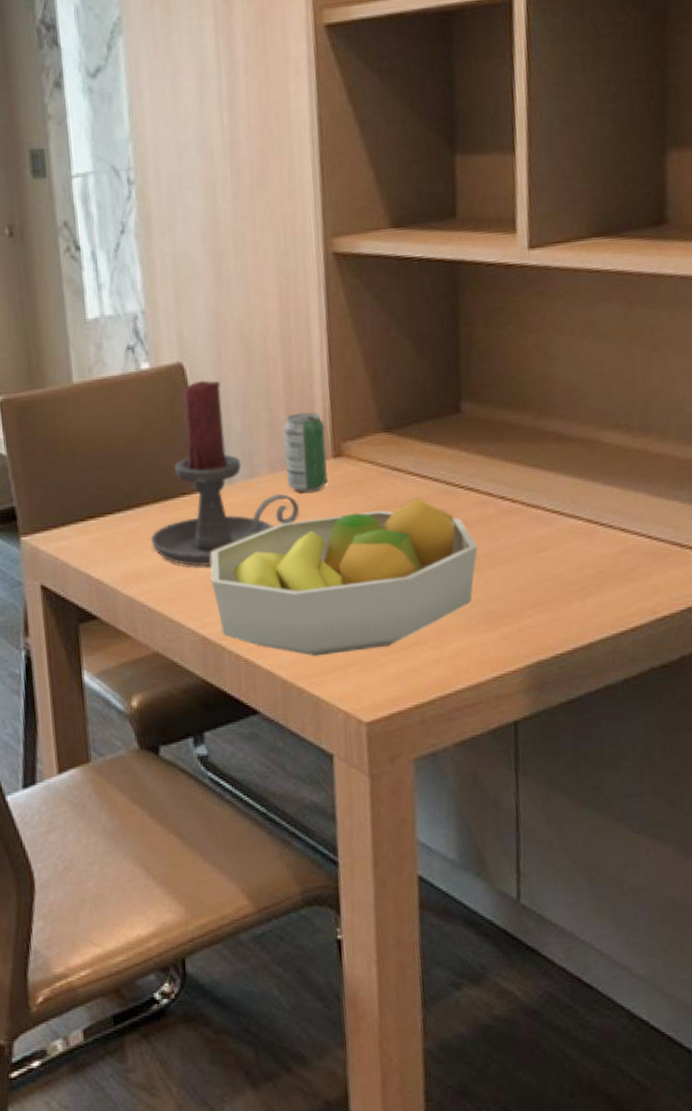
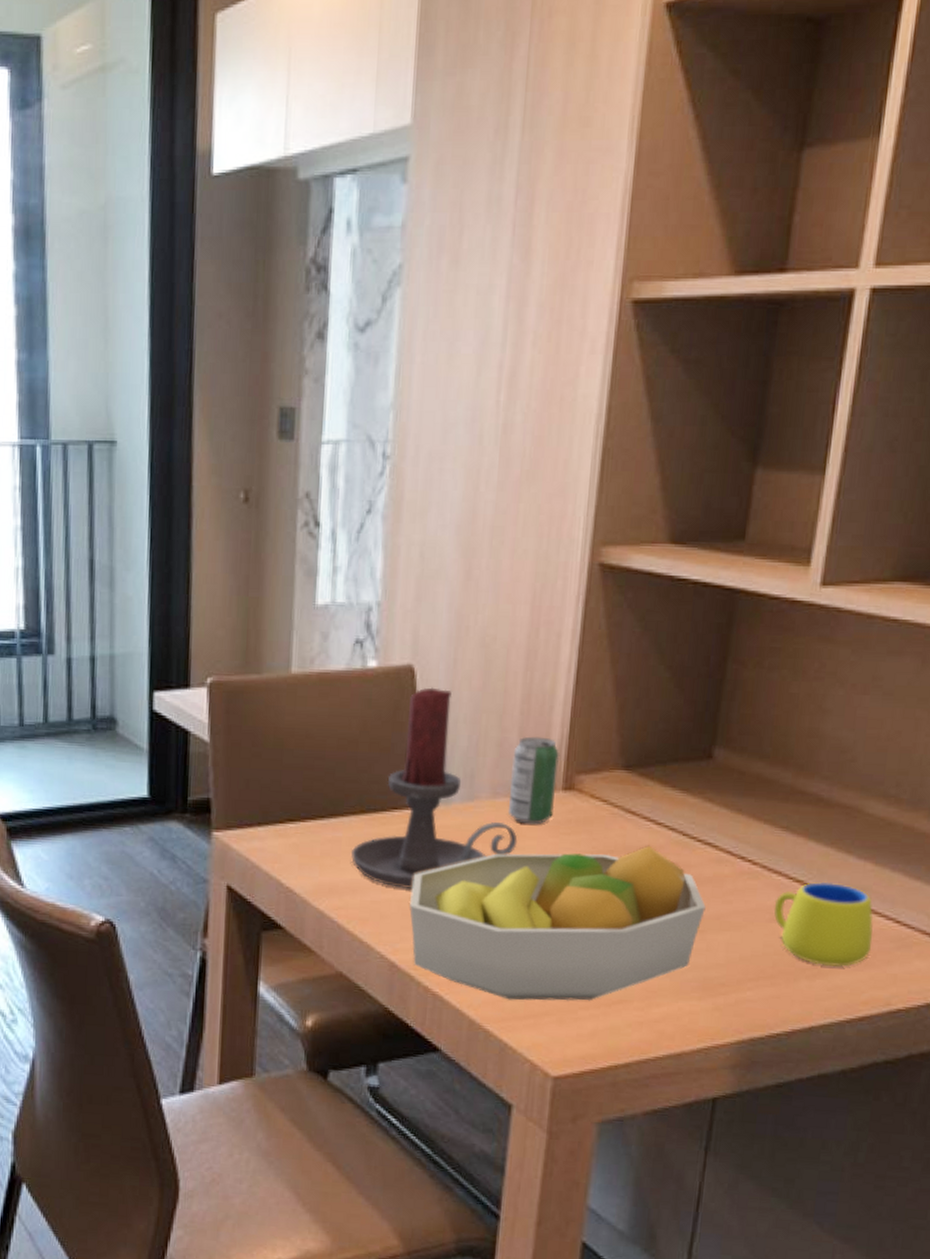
mug: none [537,509,631,586] -> present [774,881,873,967]

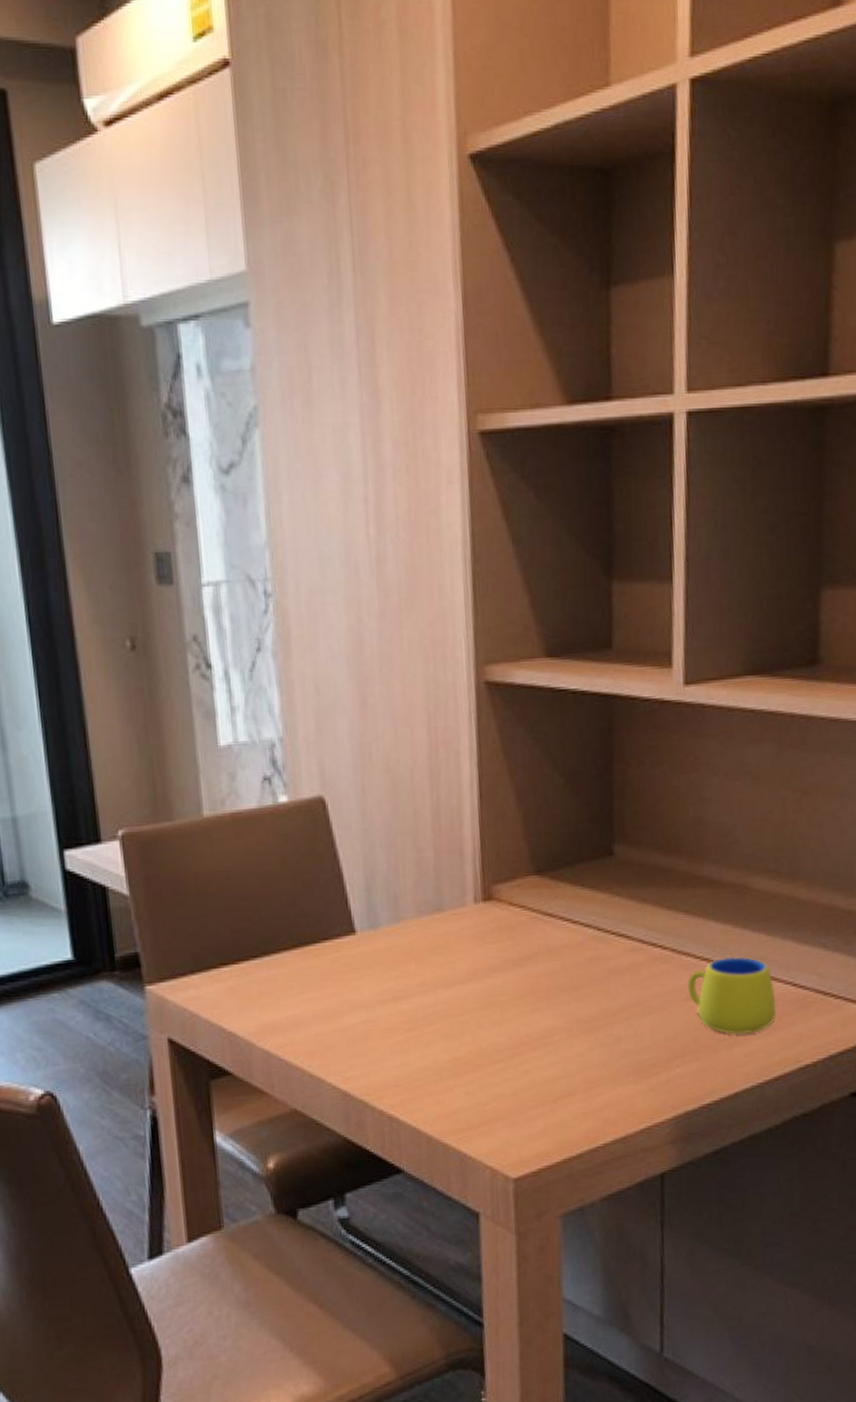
candle holder: present [350,687,518,889] -> none [288,816,448,1018]
fruit bowl: present [409,845,706,1001] -> none [353,943,628,1111]
beverage can: present [509,736,560,824] -> none [431,852,478,938]

